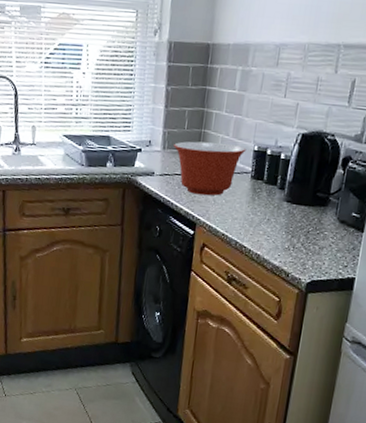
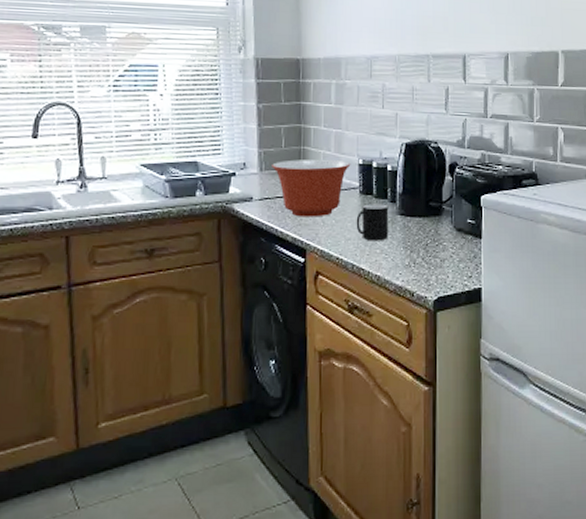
cup: none [243,188,277,223] -> present [356,204,389,241]

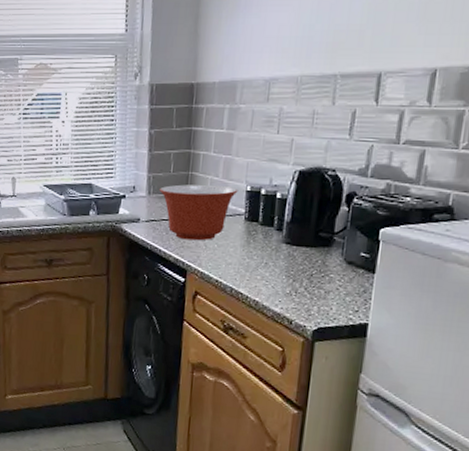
cup: present [356,204,389,241] -> none [238,230,274,268]

